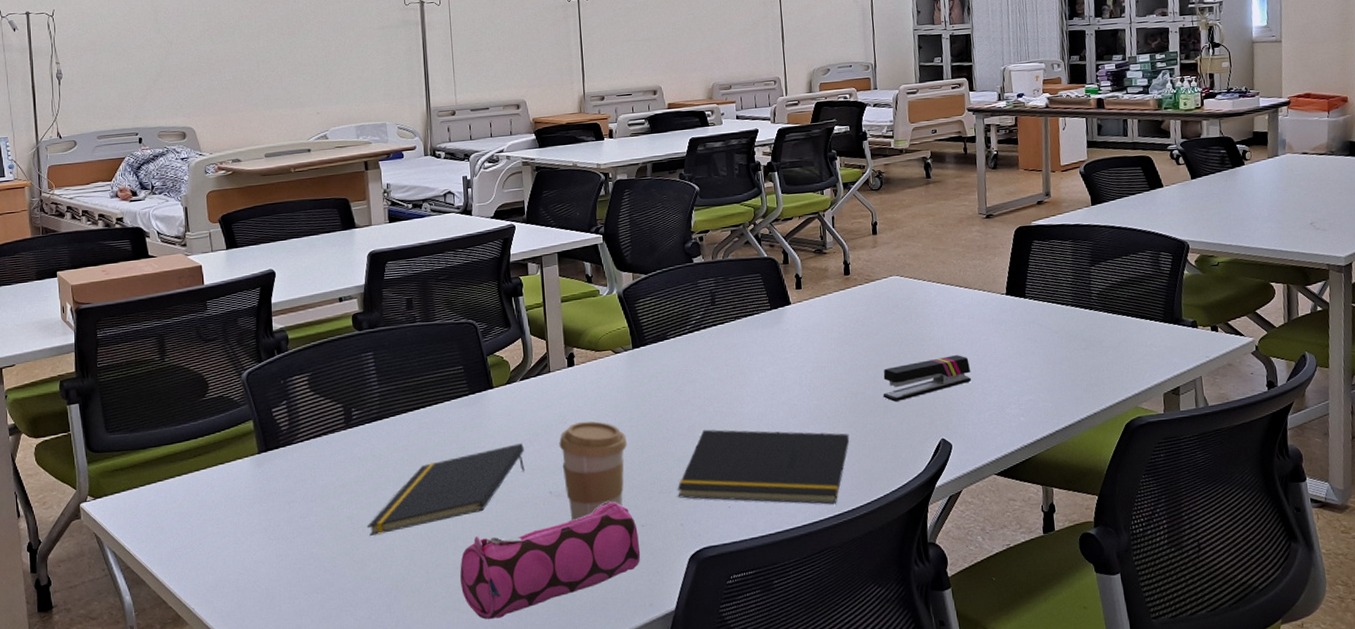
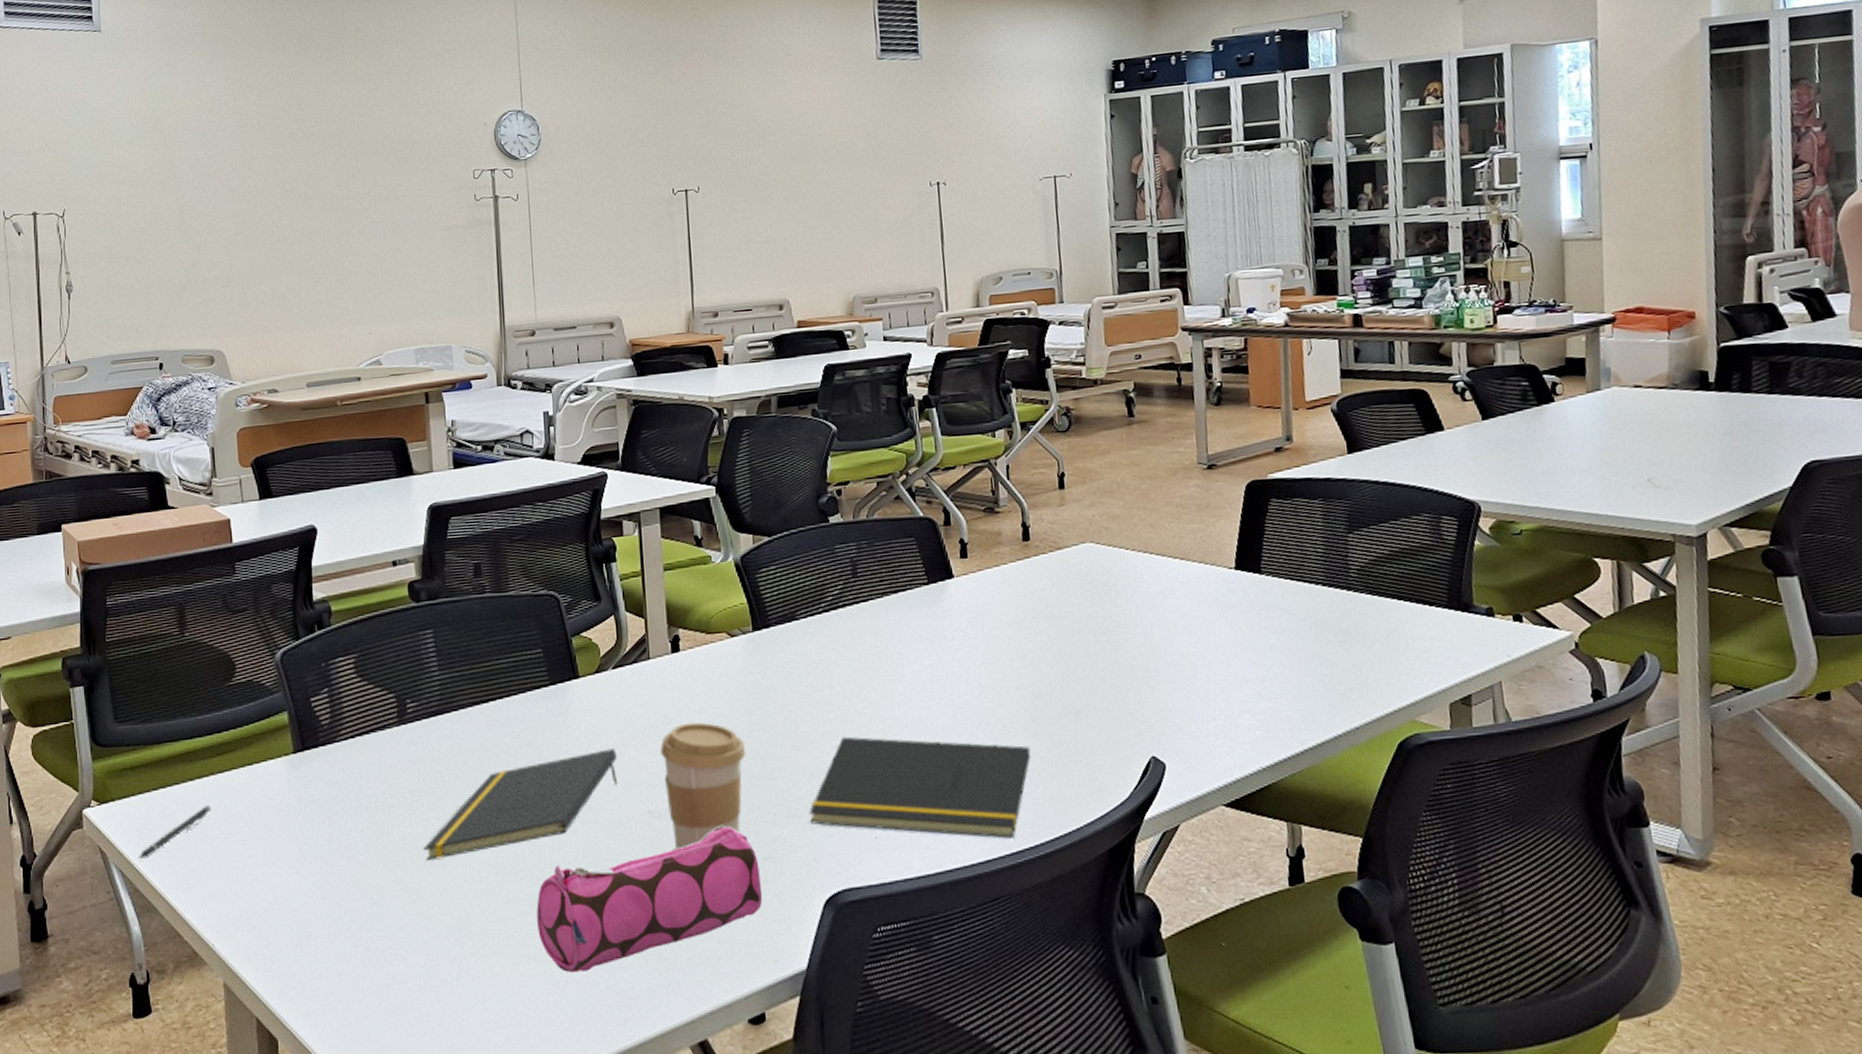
pen: none [129,497,190,542] -> present [139,805,211,859]
stapler: present [883,355,971,402] -> none [1074,647,1190,706]

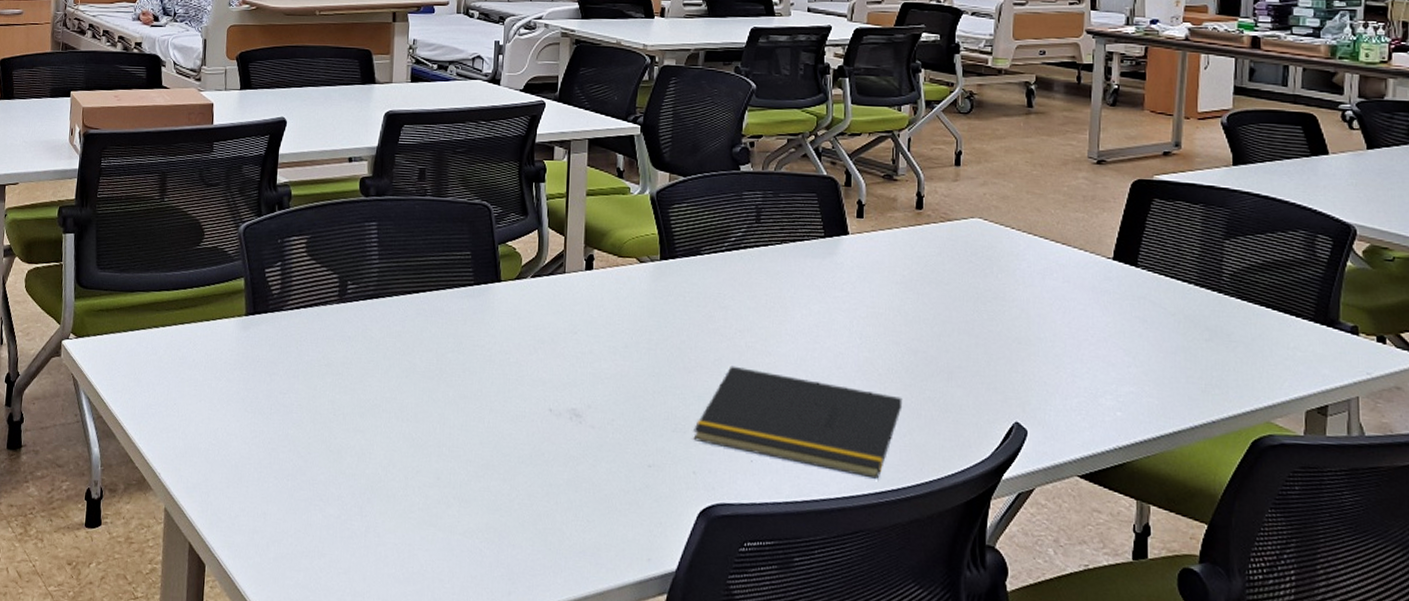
pen: present [139,805,211,859] -> none [105,351,171,390]
notepad: present [423,748,618,860] -> none [348,348,527,427]
pencil case: present [536,826,763,974] -> none [440,431,644,544]
coffee cup: present [660,722,746,850] -> none [566,334,643,448]

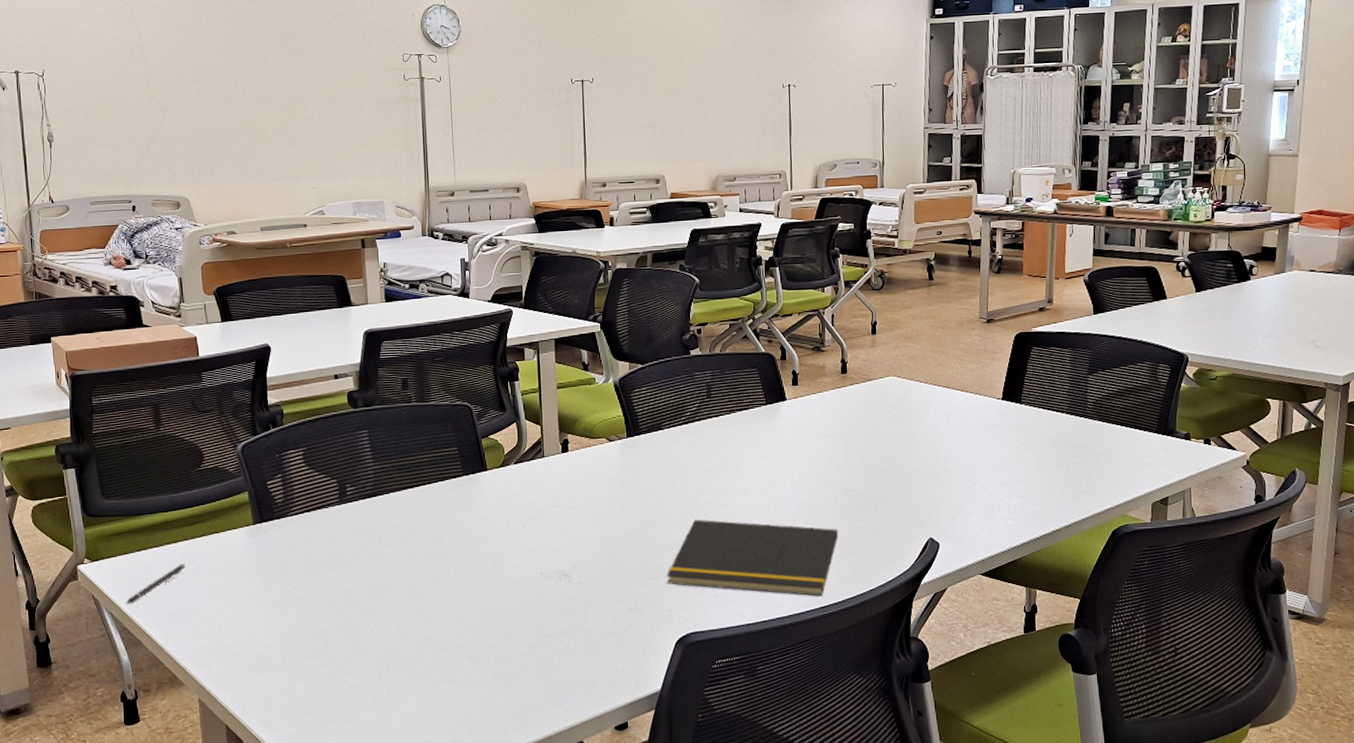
pen: none [105,351,171,390] -> present [126,564,186,604]

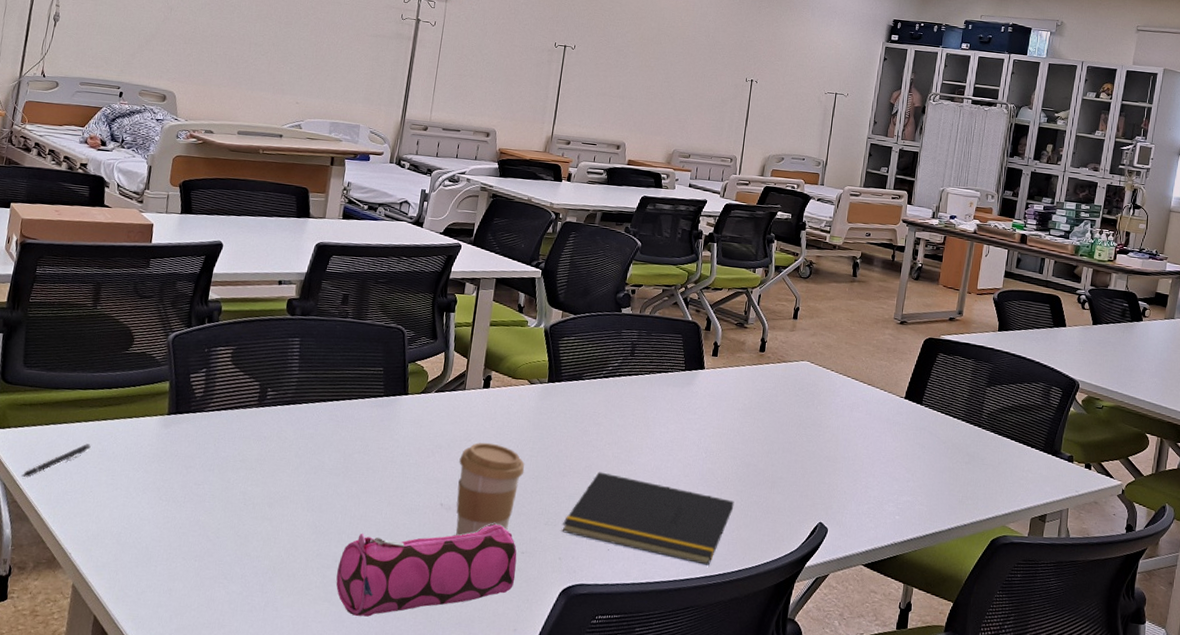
pencil case: none [451,585,629,693] -> present [336,523,517,617]
coffee cup: none [551,506,619,603] -> present [456,442,525,536]

